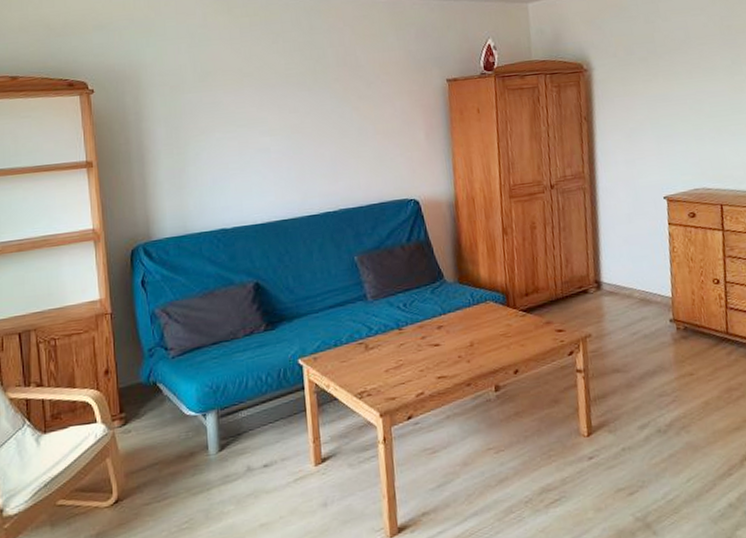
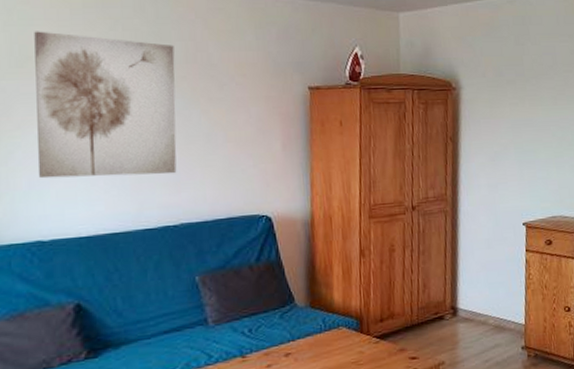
wall art: none [212,49,334,175] -> present [34,31,177,179]

